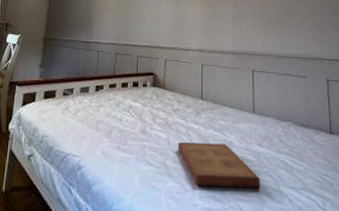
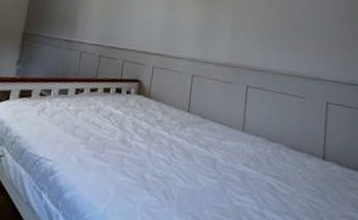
book: present [178,142,260,189] -> none [158,155,243,210]

